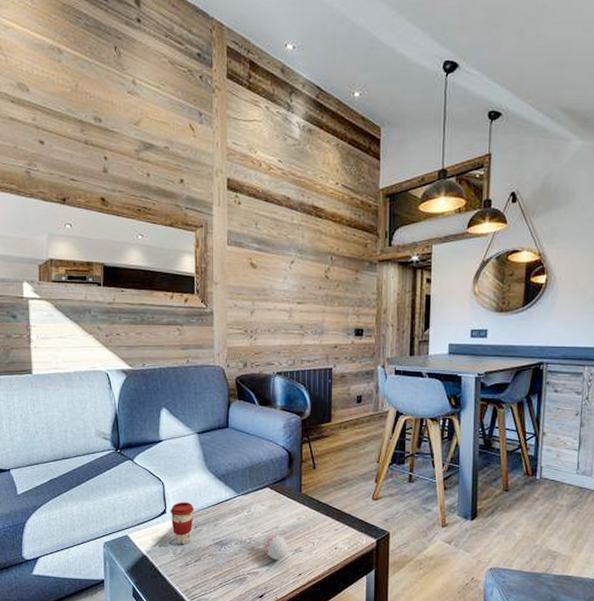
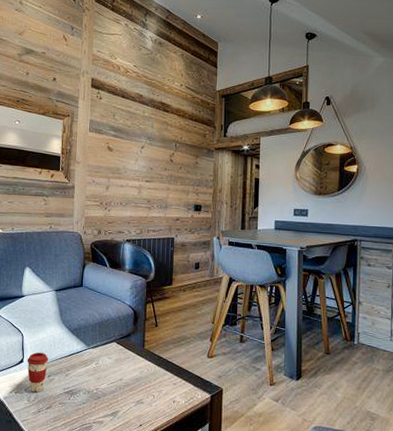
decorative egg: present [262,534,288,560] -> none [108,386,130,410]

